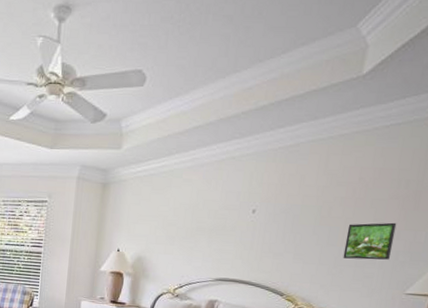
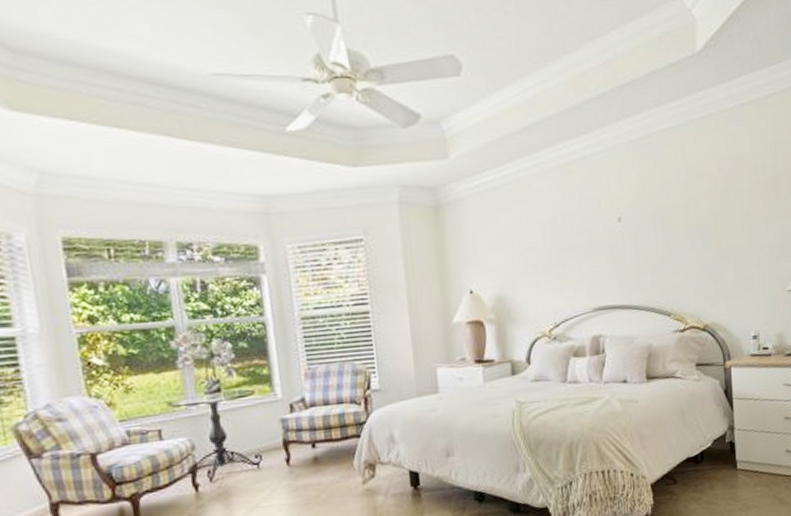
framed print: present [343,222,397,260] -> none [718,213,766,261]

